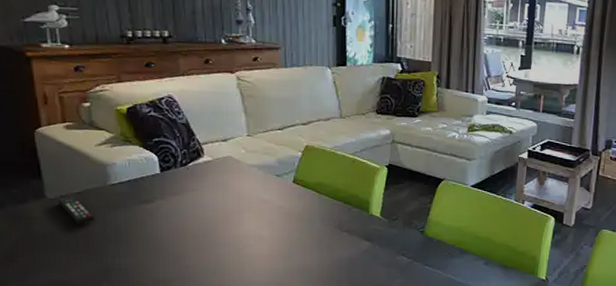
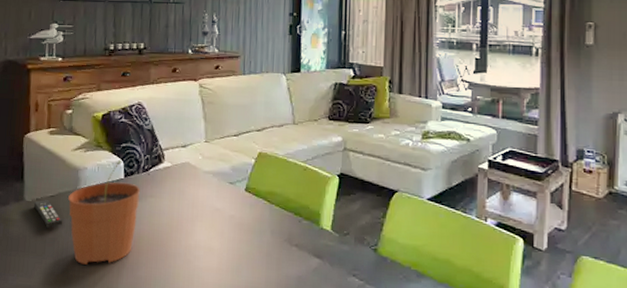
plant pot: none [97,154,180,258] -> present [67,159,141,265]

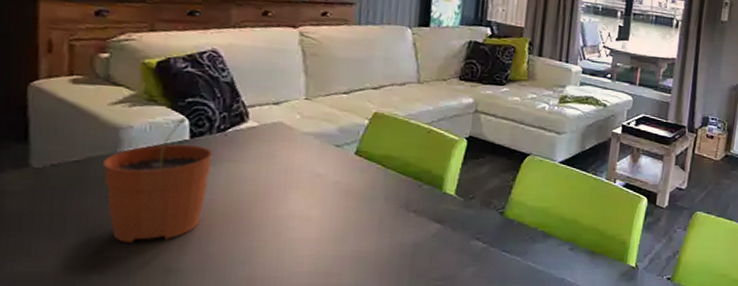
remote control: present [33,200,62,229] -> none [46,166,94,201]

